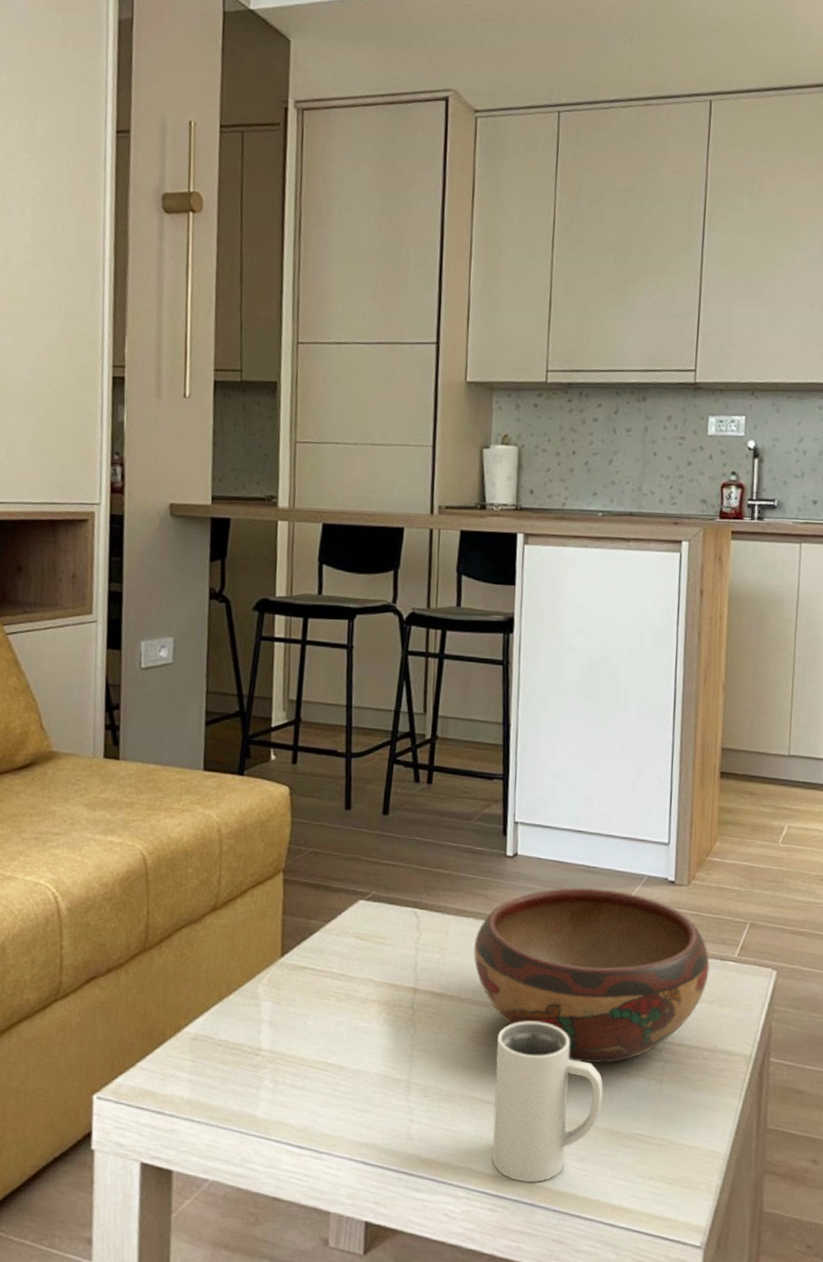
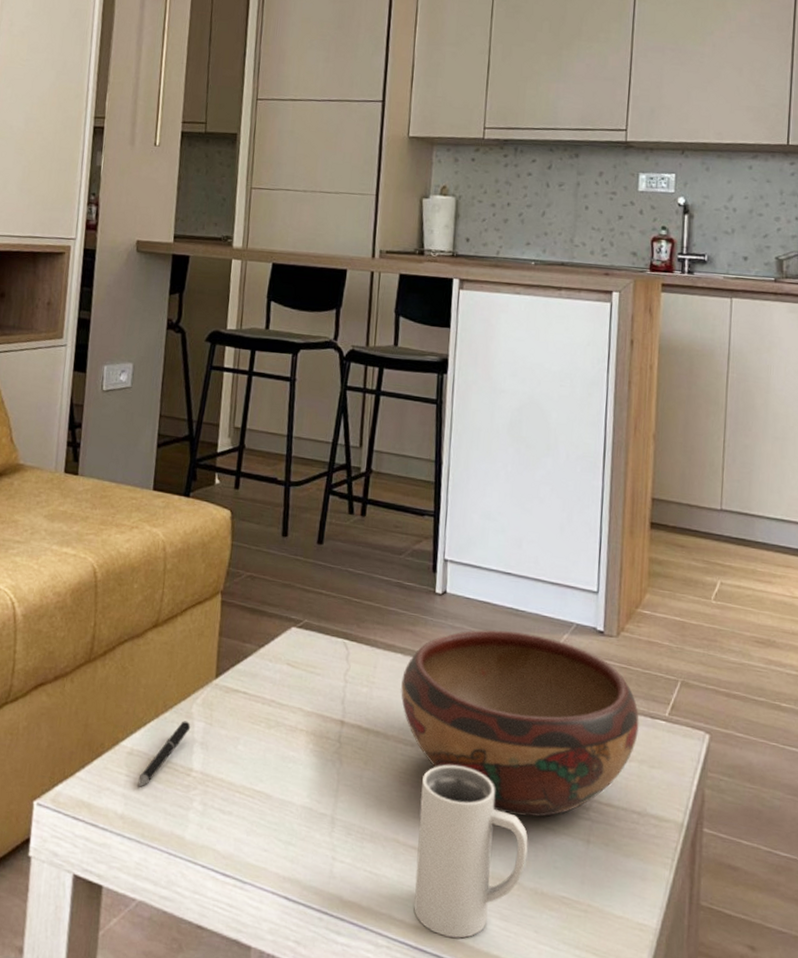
pen: none [204,1002,257,1071] -> present [137,721,191,787]

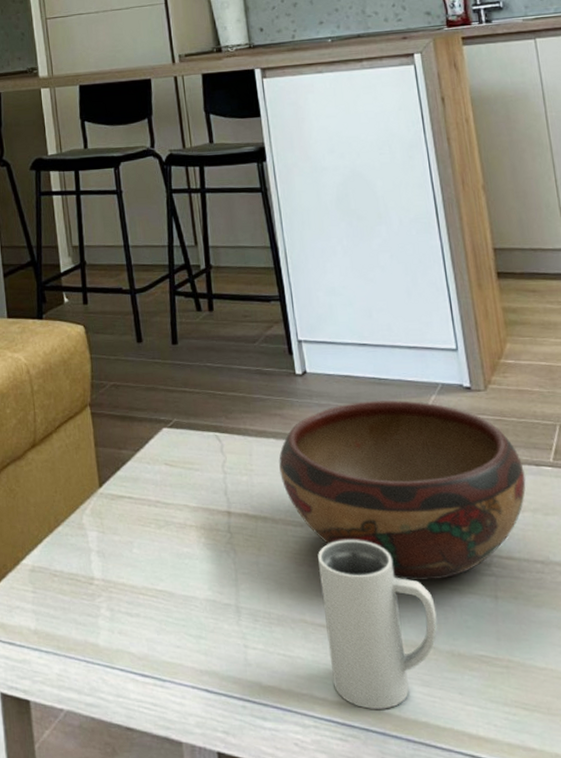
pen: present [137,721,191,787] -> none [44,532,85,602]

